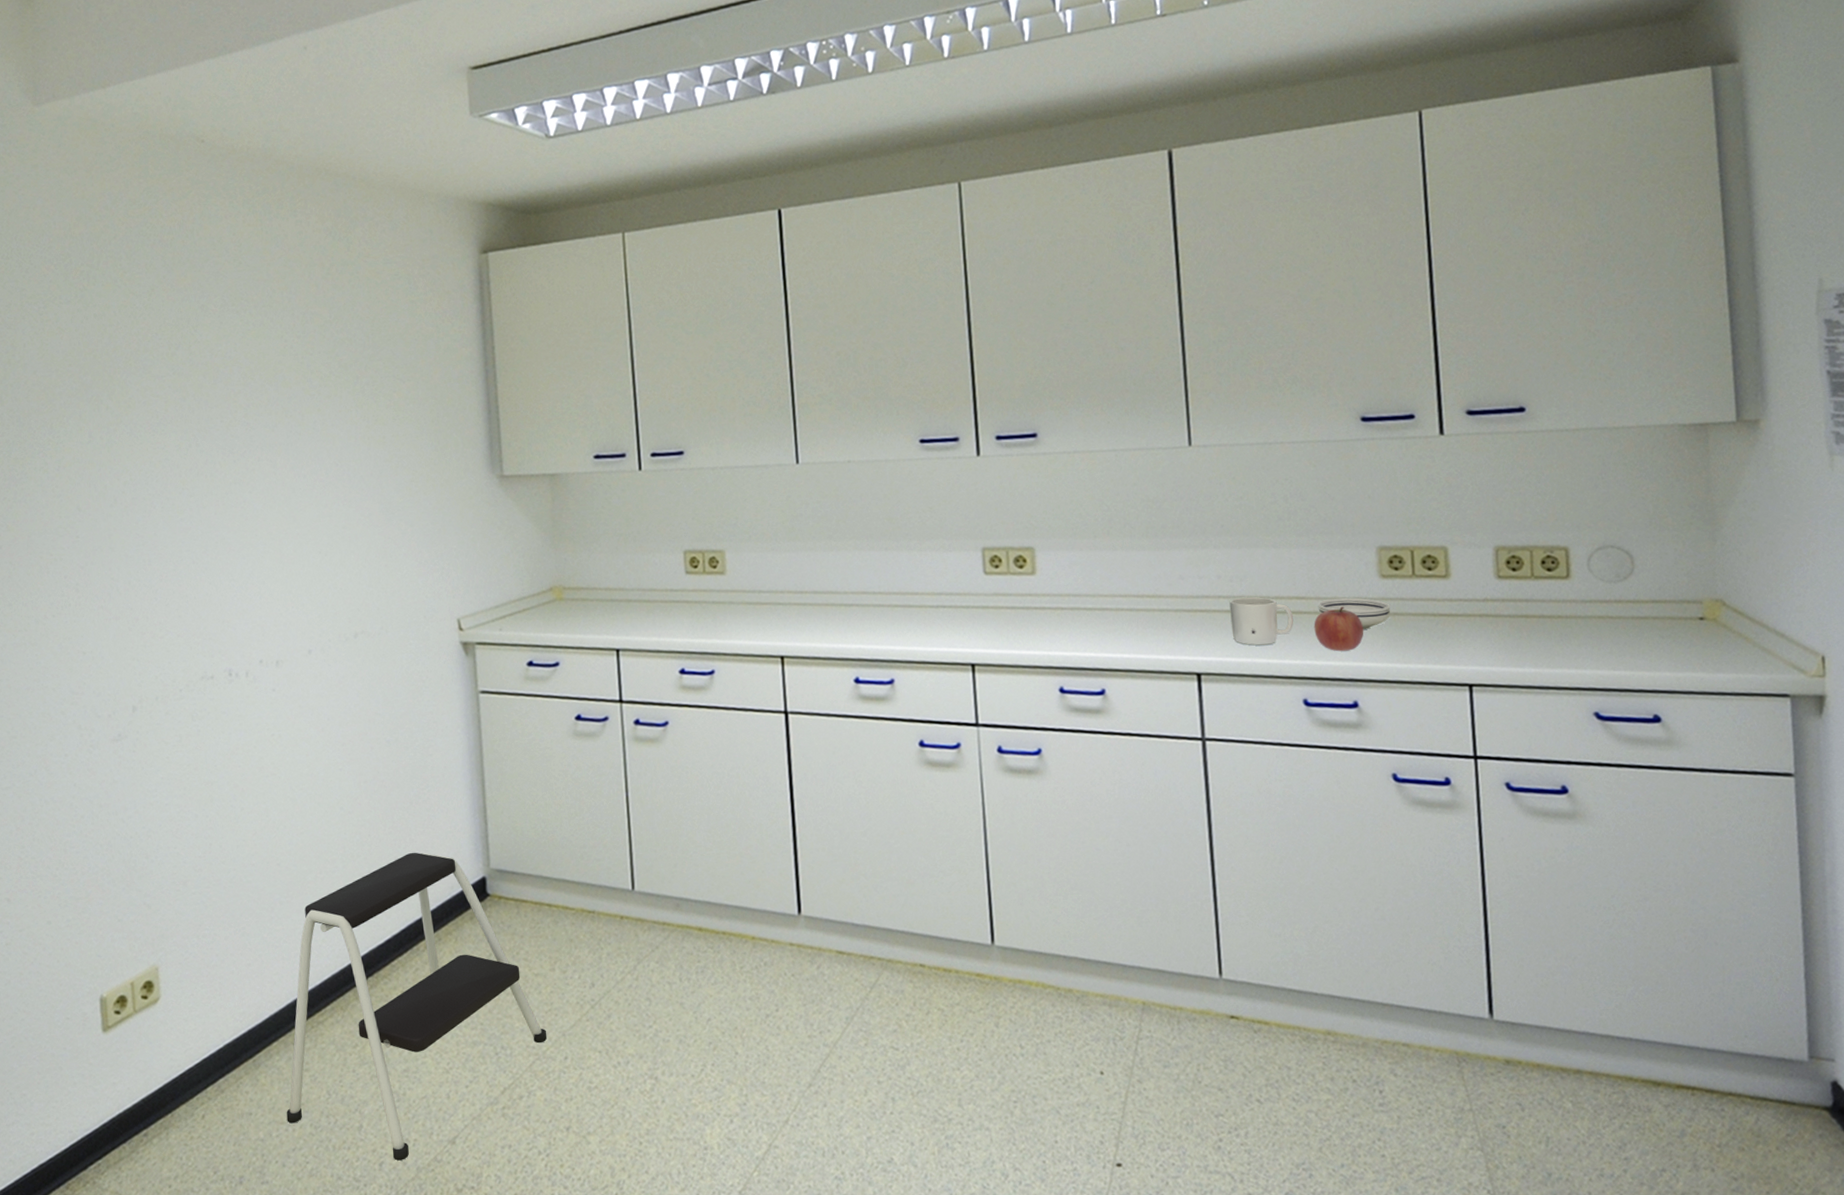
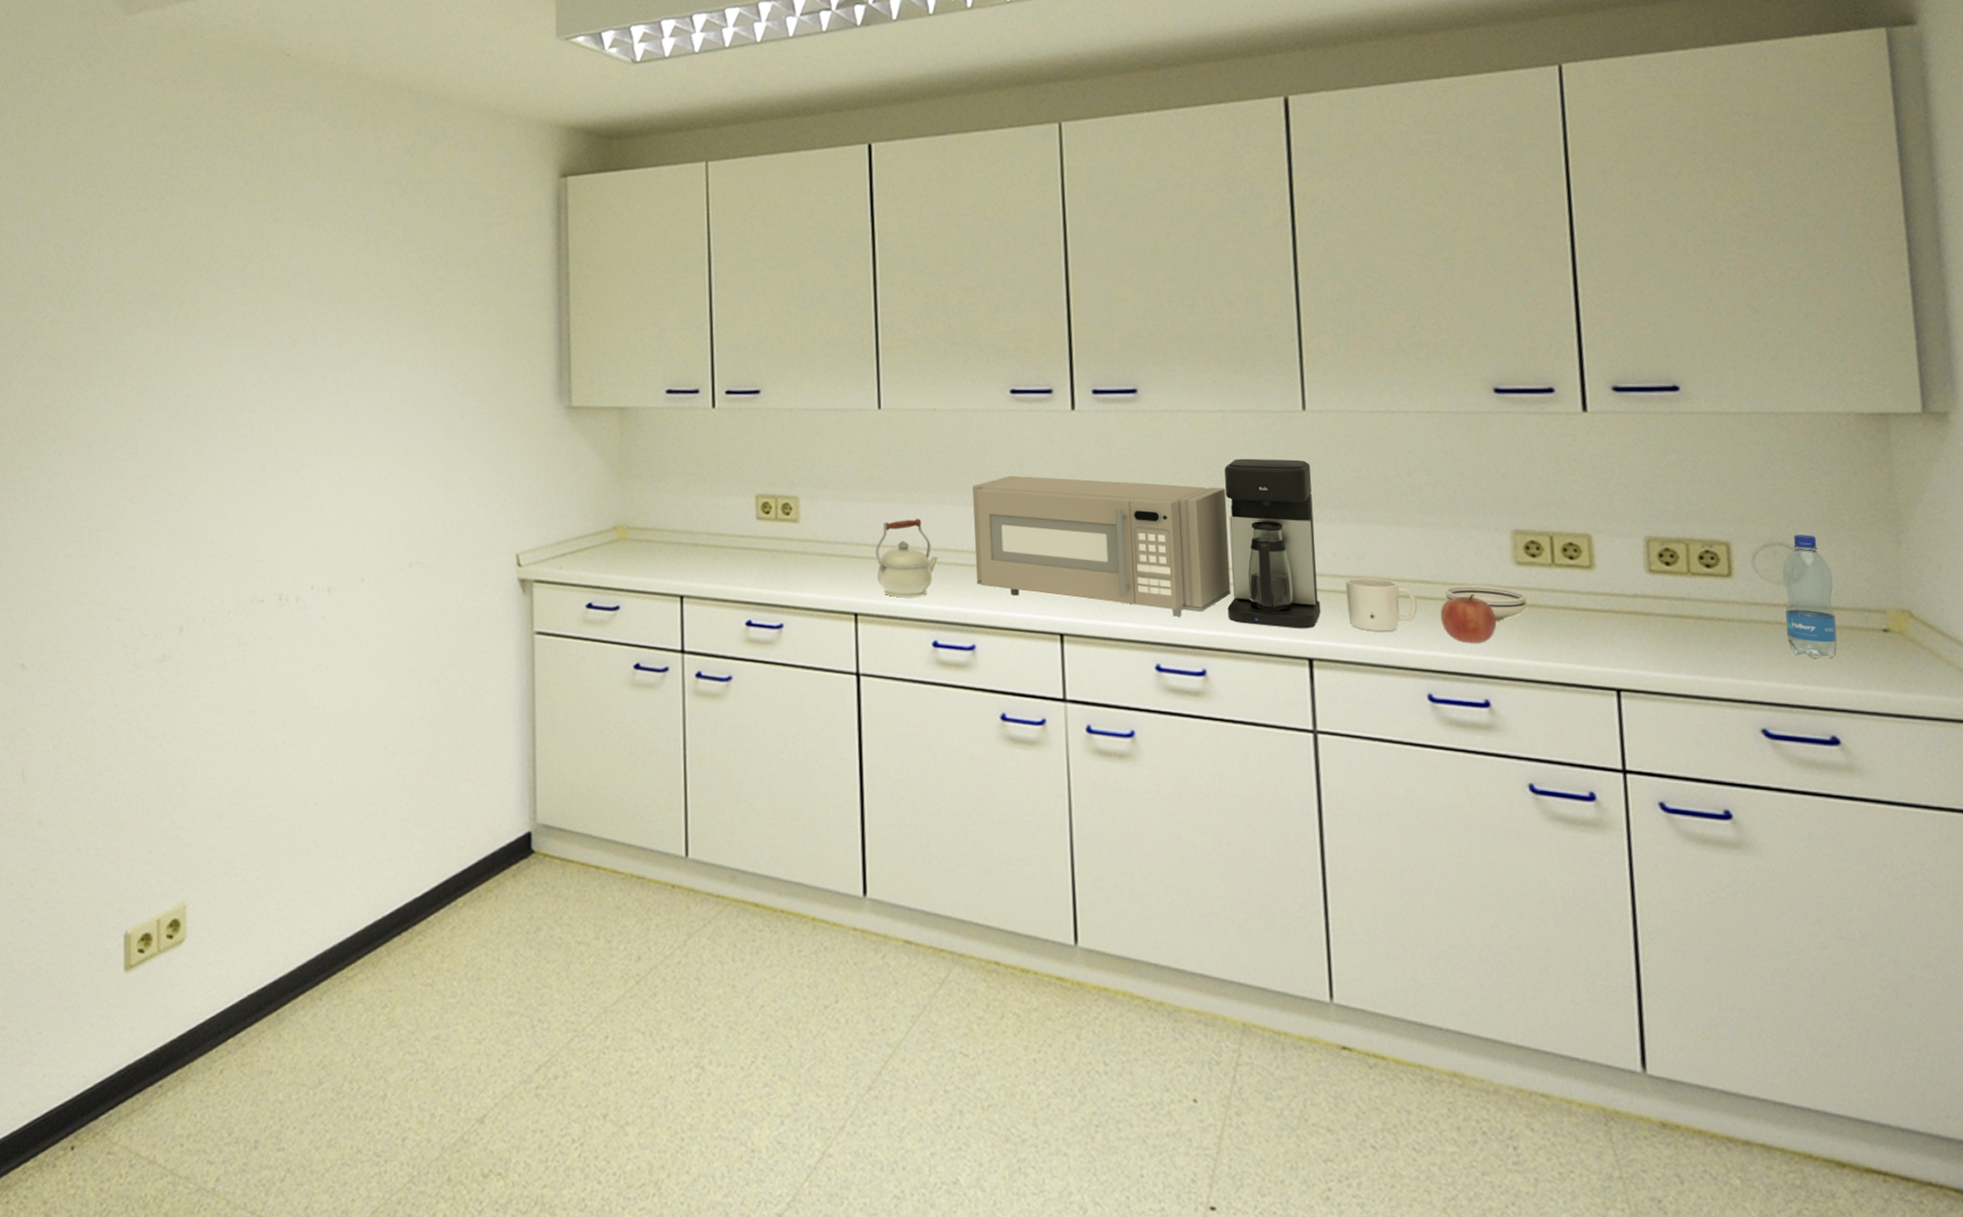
step stool: present [286,852,547,1161] -> none [308,800,588,1137]
kettle: none [798,564,857,640] -> present [875,518,938,599]
microwave: none [887,520,1127,643] -> present [973,475,1231,617]
coffee maker: none [1118,492,1208,648] -> present [1224,458,1321,629]
bottle: none [1614,536,1660,648] -> present [1782,535,1838,660]

